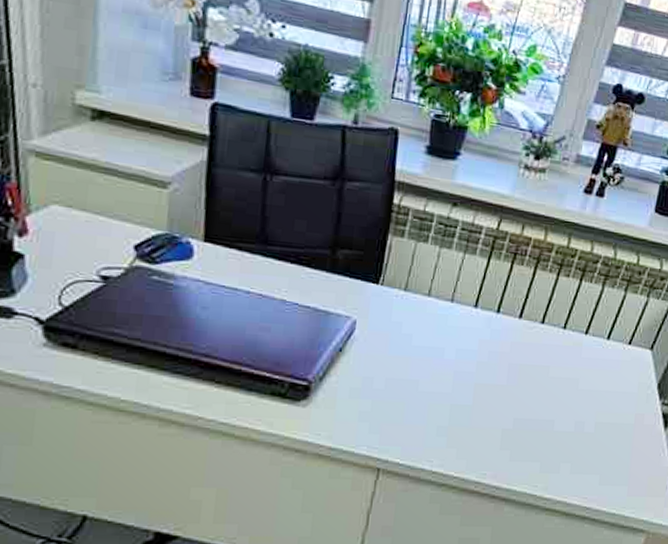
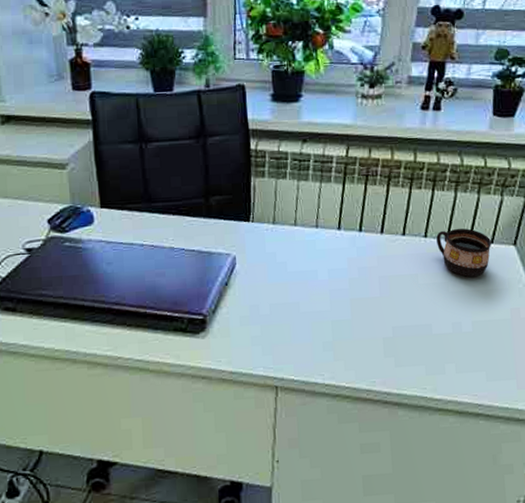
cup: none [574,324,630,376] -> present [436,228,492,277]

